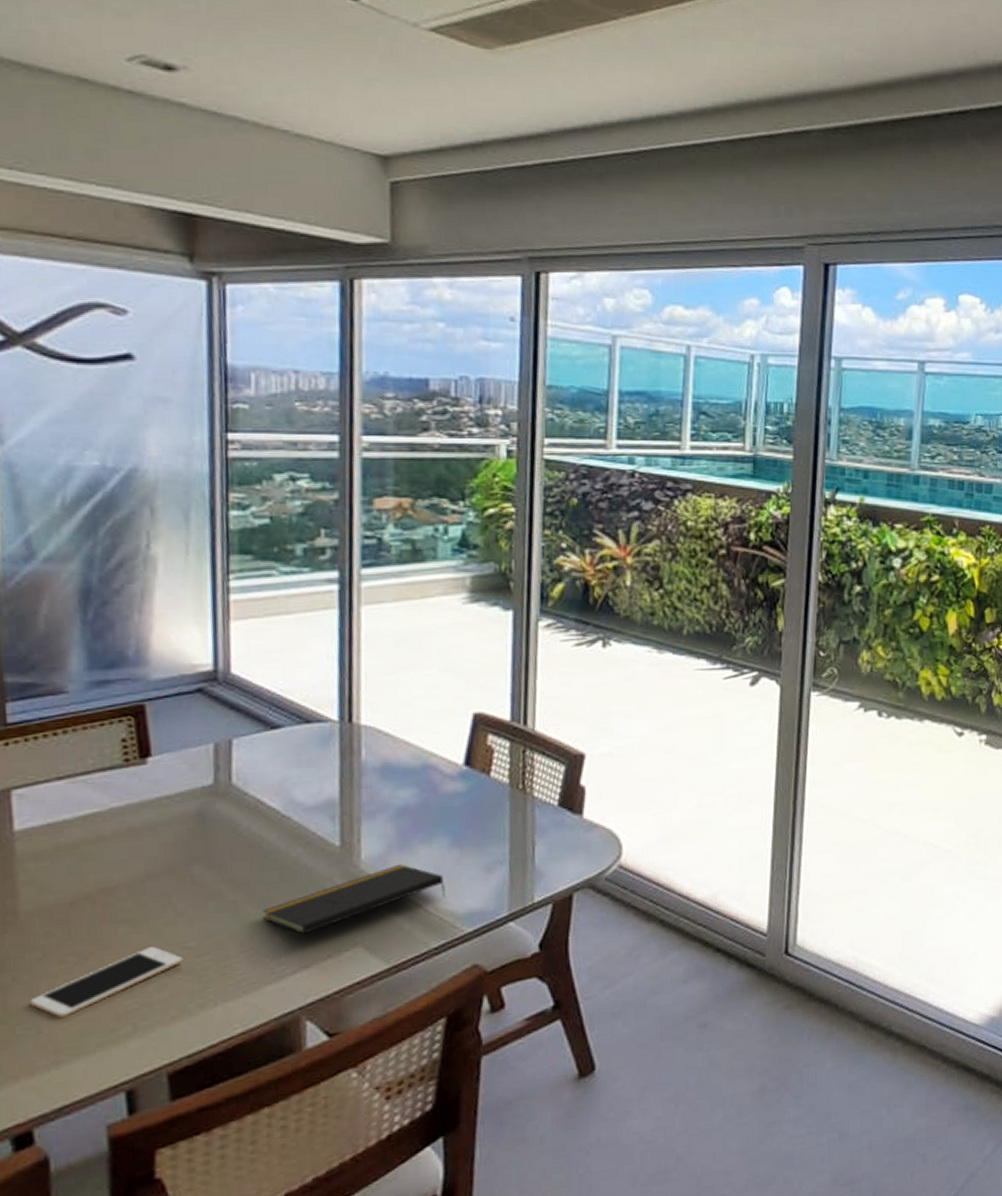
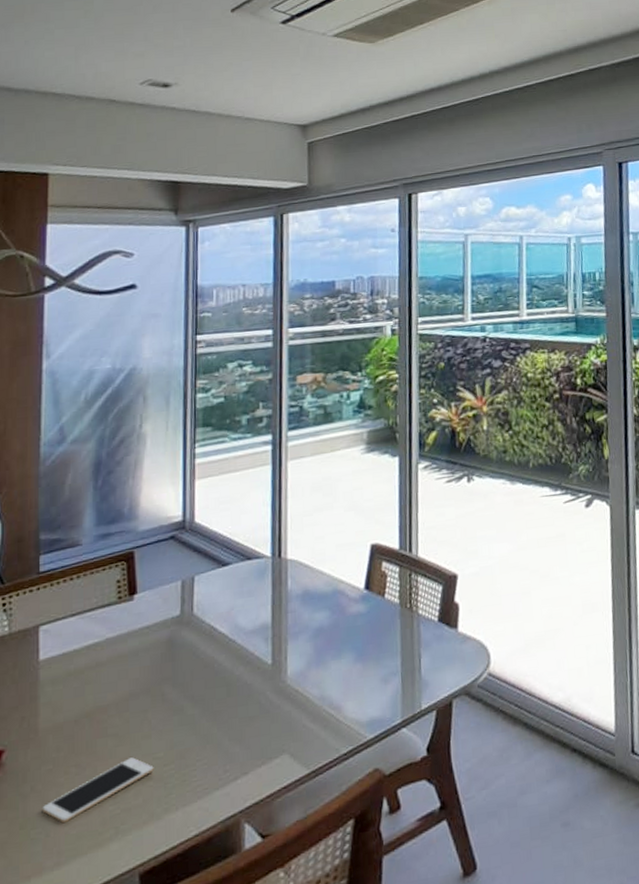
notepad: present [261,864,445,934] -> none [213,678,352,744]

